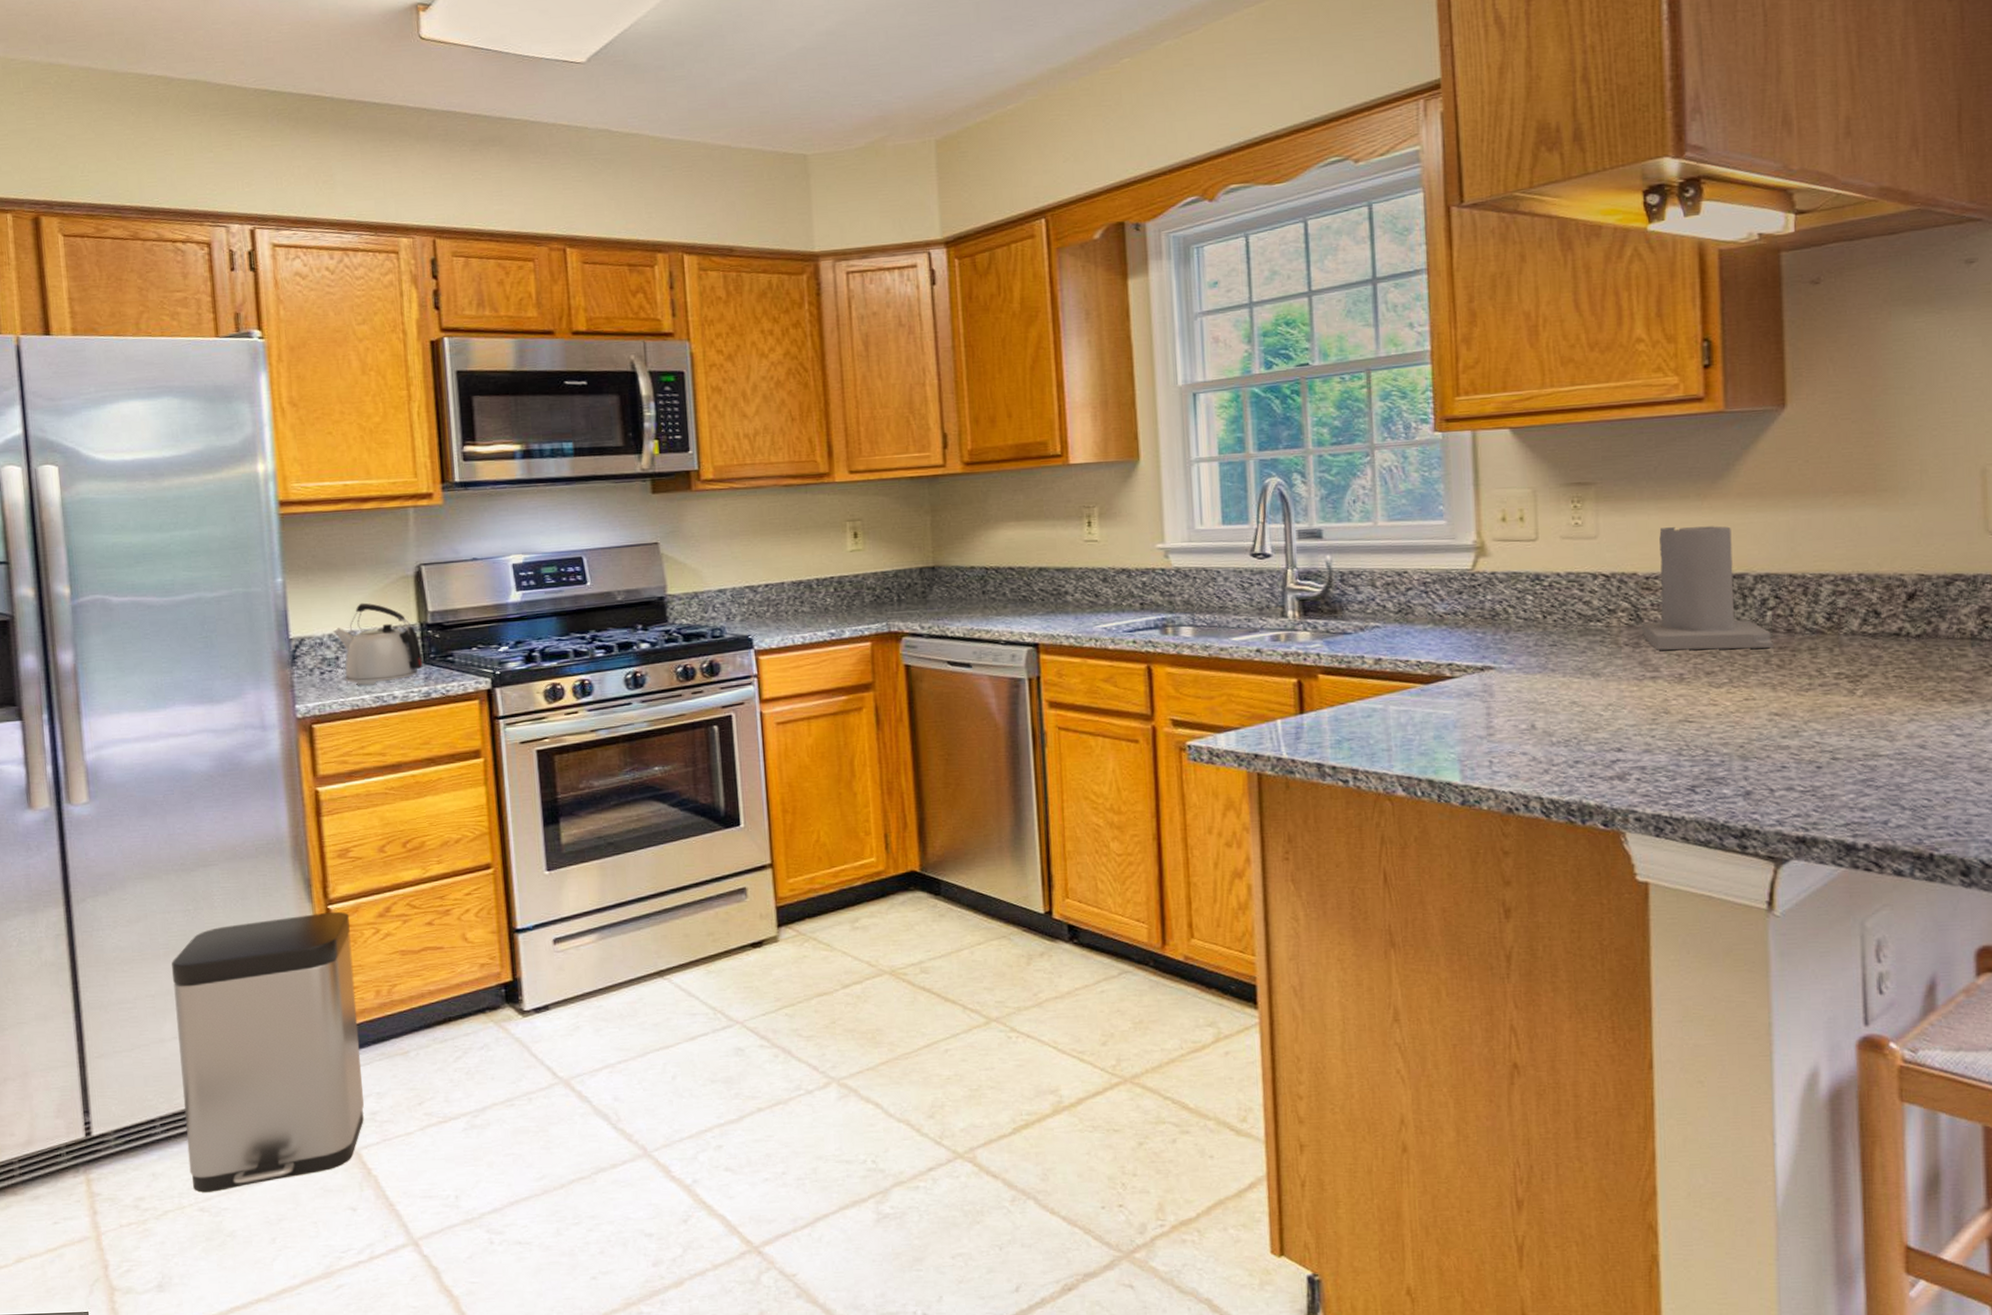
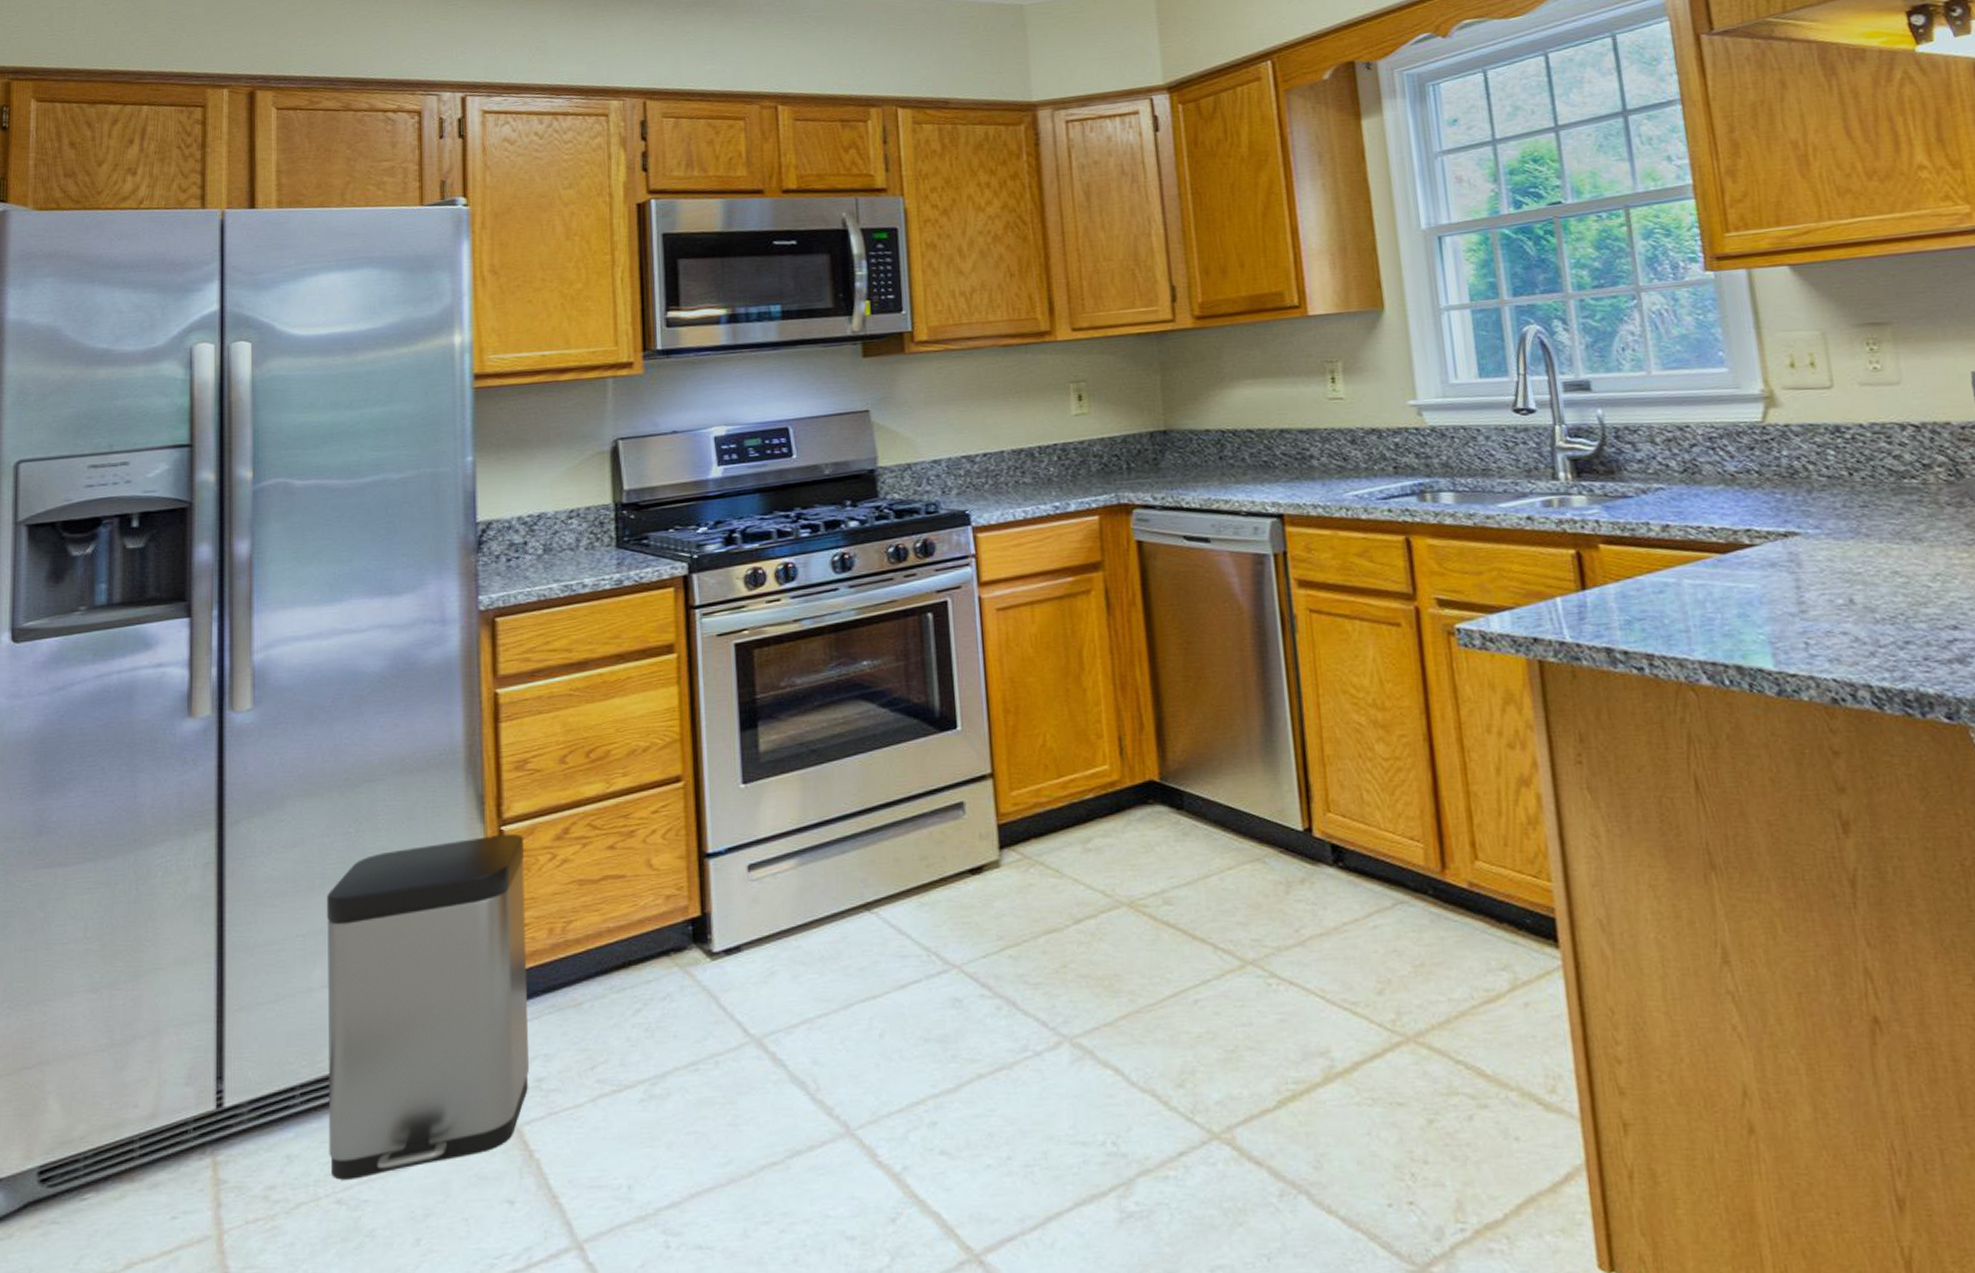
kettle: present [332,602,423,686] -> none [522,481,616,574]

